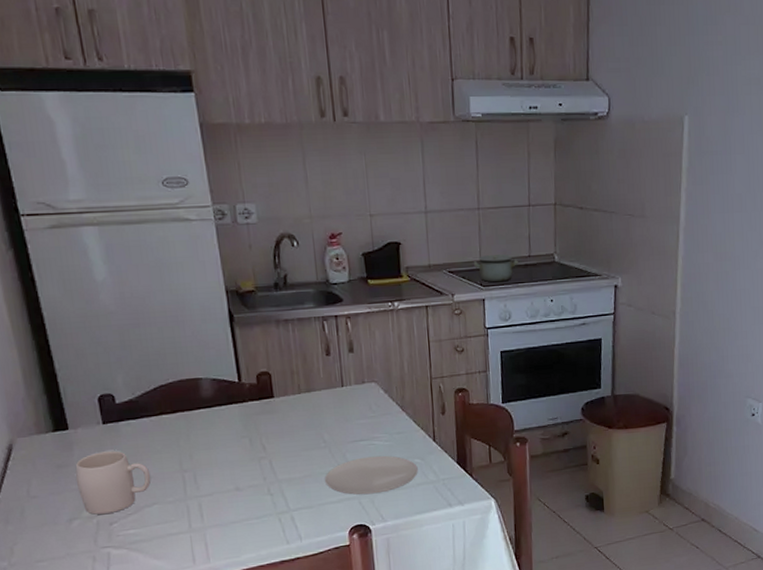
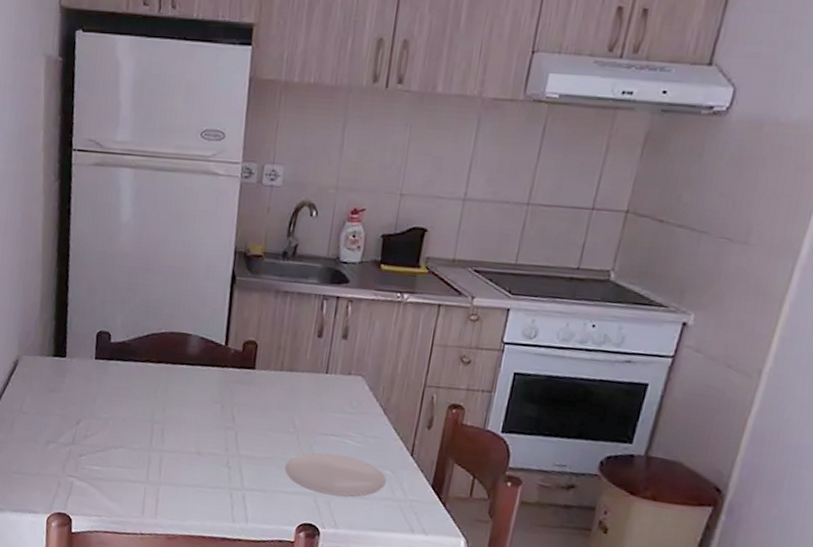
mug: present [75,450,152,515] -> none [61,385,125,446]
saucepan: present [473,254,518,283] -> none [506,259,563,294]

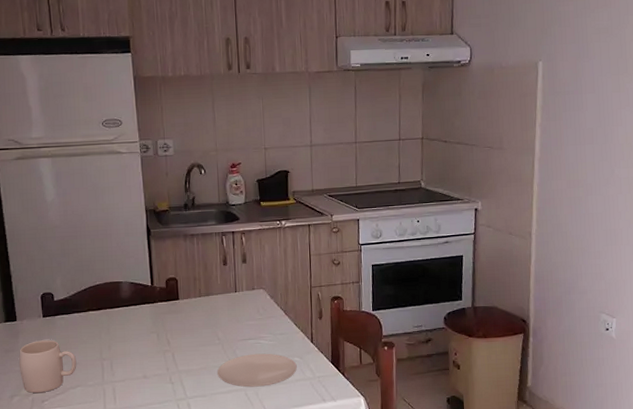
mug: none [61,385,125,446] -> present [19,340,77,394]

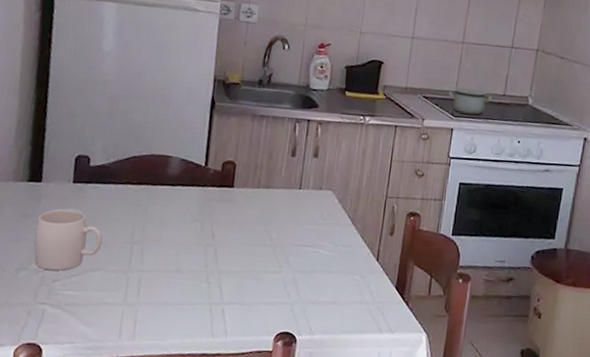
plate: present [217,353,297,388] -> none [263,263,356,304]
saucepan: none [350,181,389,205] -> present [448,87,492,116]

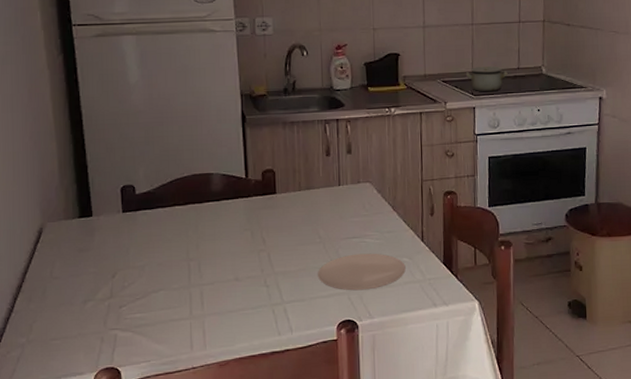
mug: present [34,209,103,271] -> none [94,238,160,298]
plate: none [263,263,356,304] -> present [318,253,406,291]

